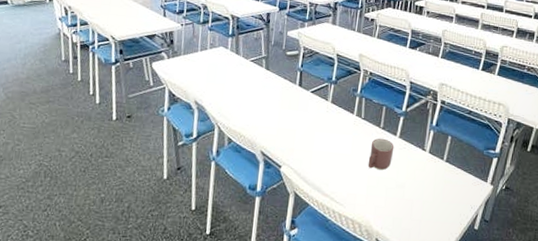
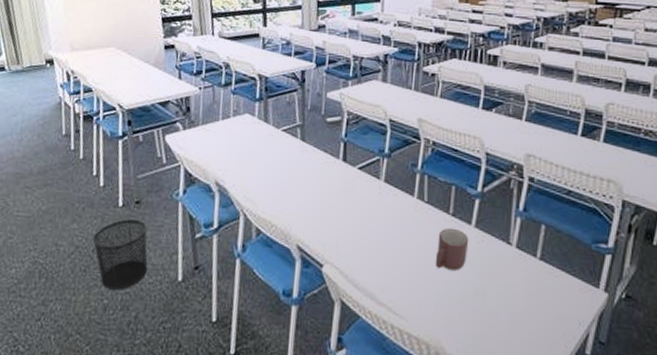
waste bin: none [90,130,138,186] -> present [92,219,148,290]

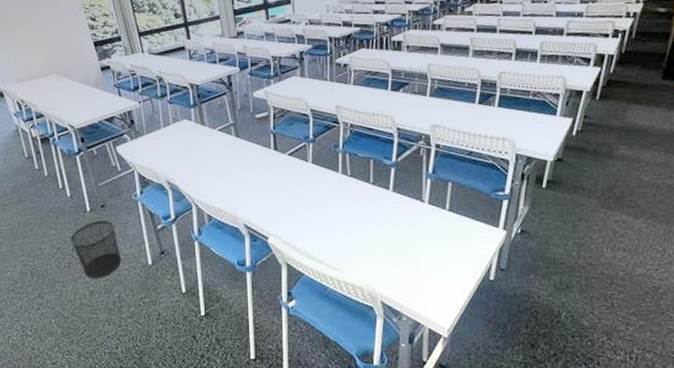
mug: present [435,227,469,272] -> none [361,194,389,229]

